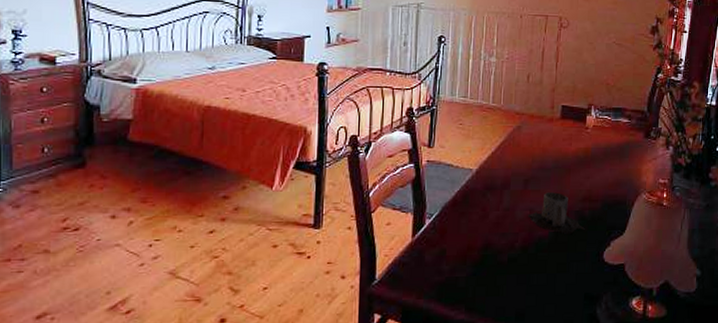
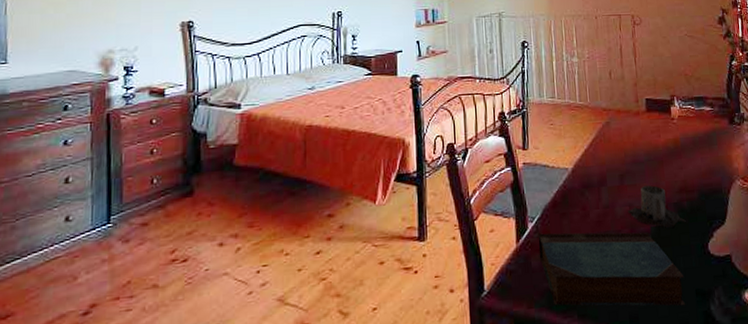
book: none [433,230,575,308] -> present [538,232,685,306]

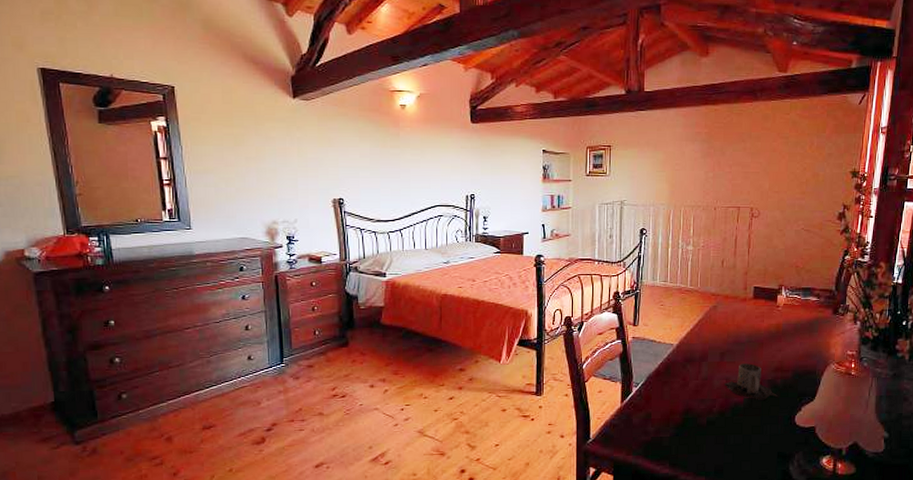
book: present [538,232,685,306] -> none [640,396,769,465]

